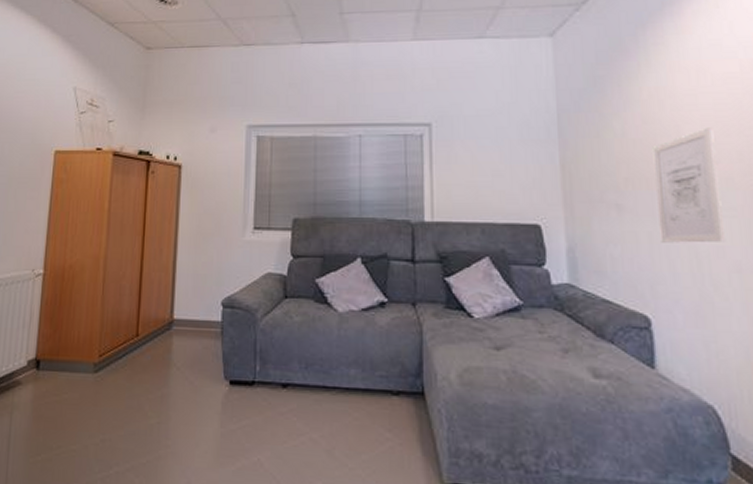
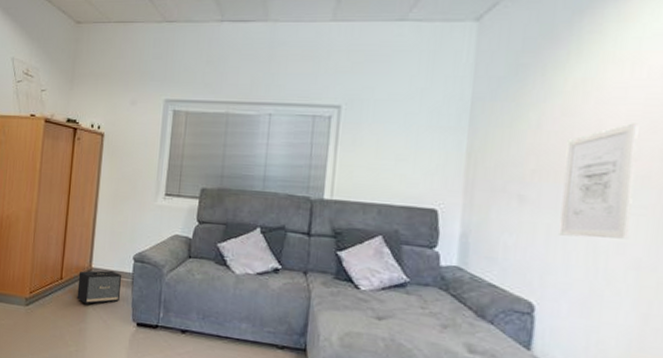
speaker: none [157,320,210,365] -> present [77,270,122,305]

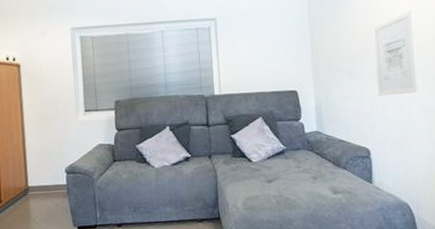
speaker: present [77,270,122,305] -> none [17,185,59,221]

